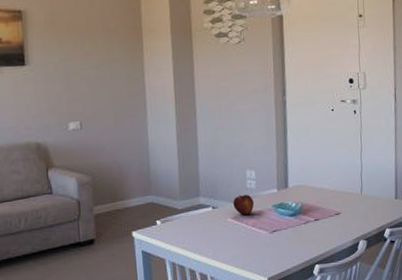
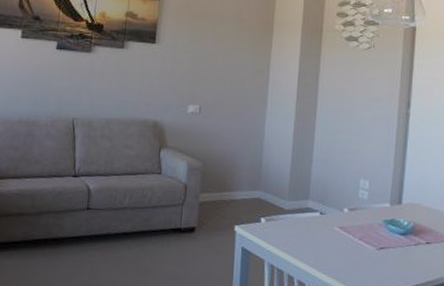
fruit: present [233,194,254,216] -> none [342,203,364,227]

